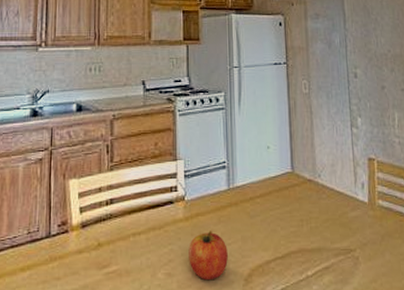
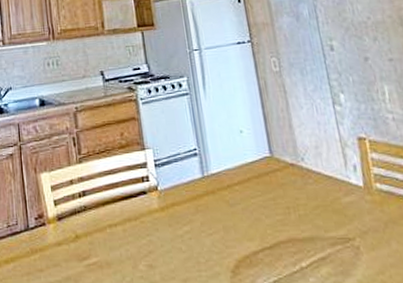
fruit: present [189,230,228,281] -> none [167,220,211,273]

